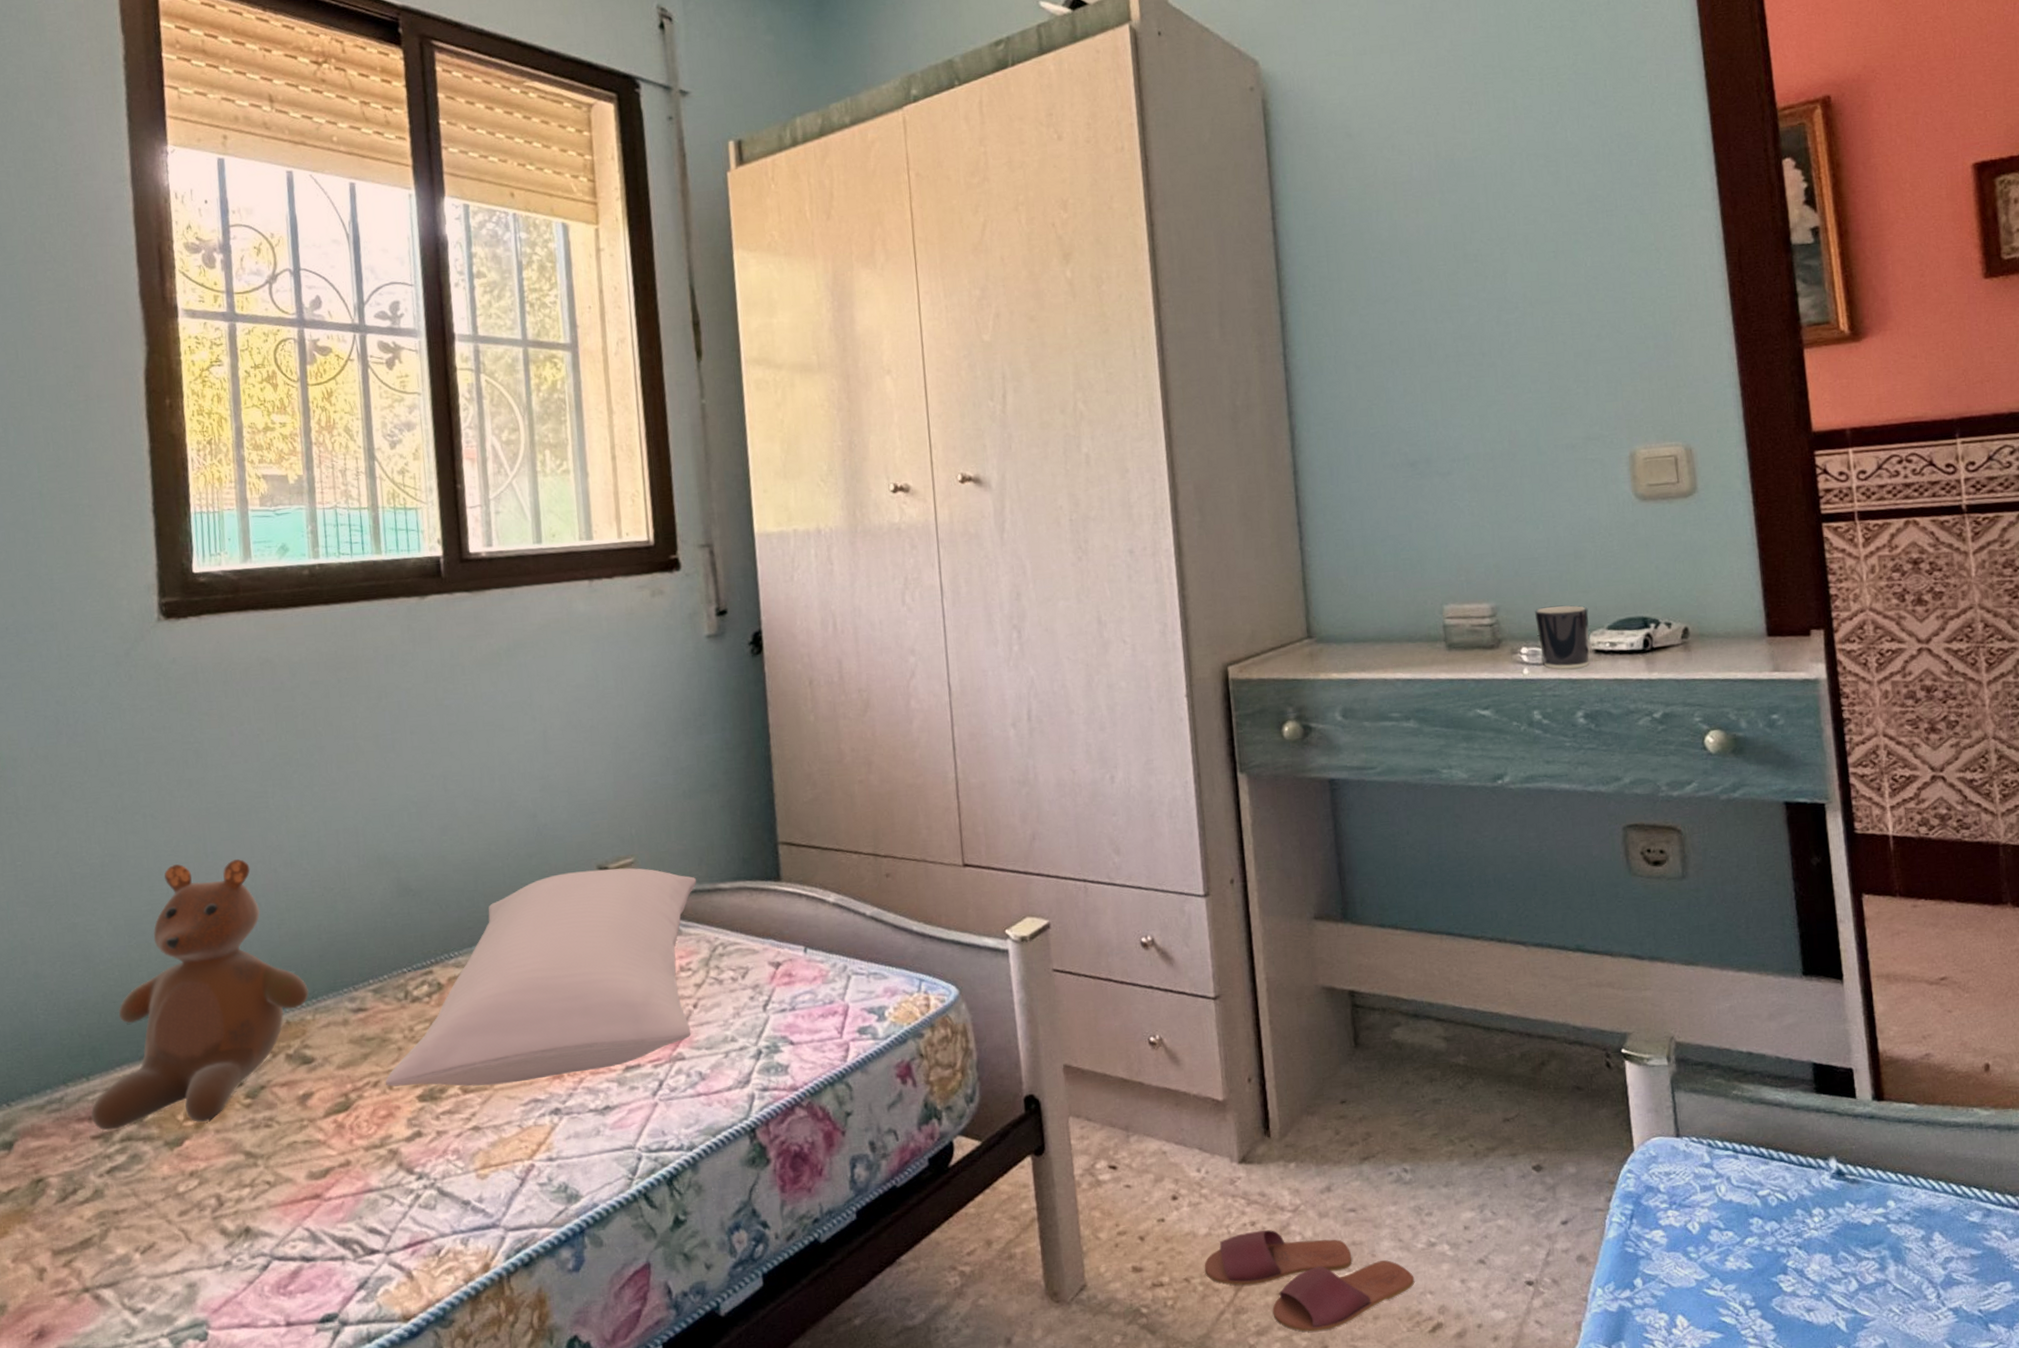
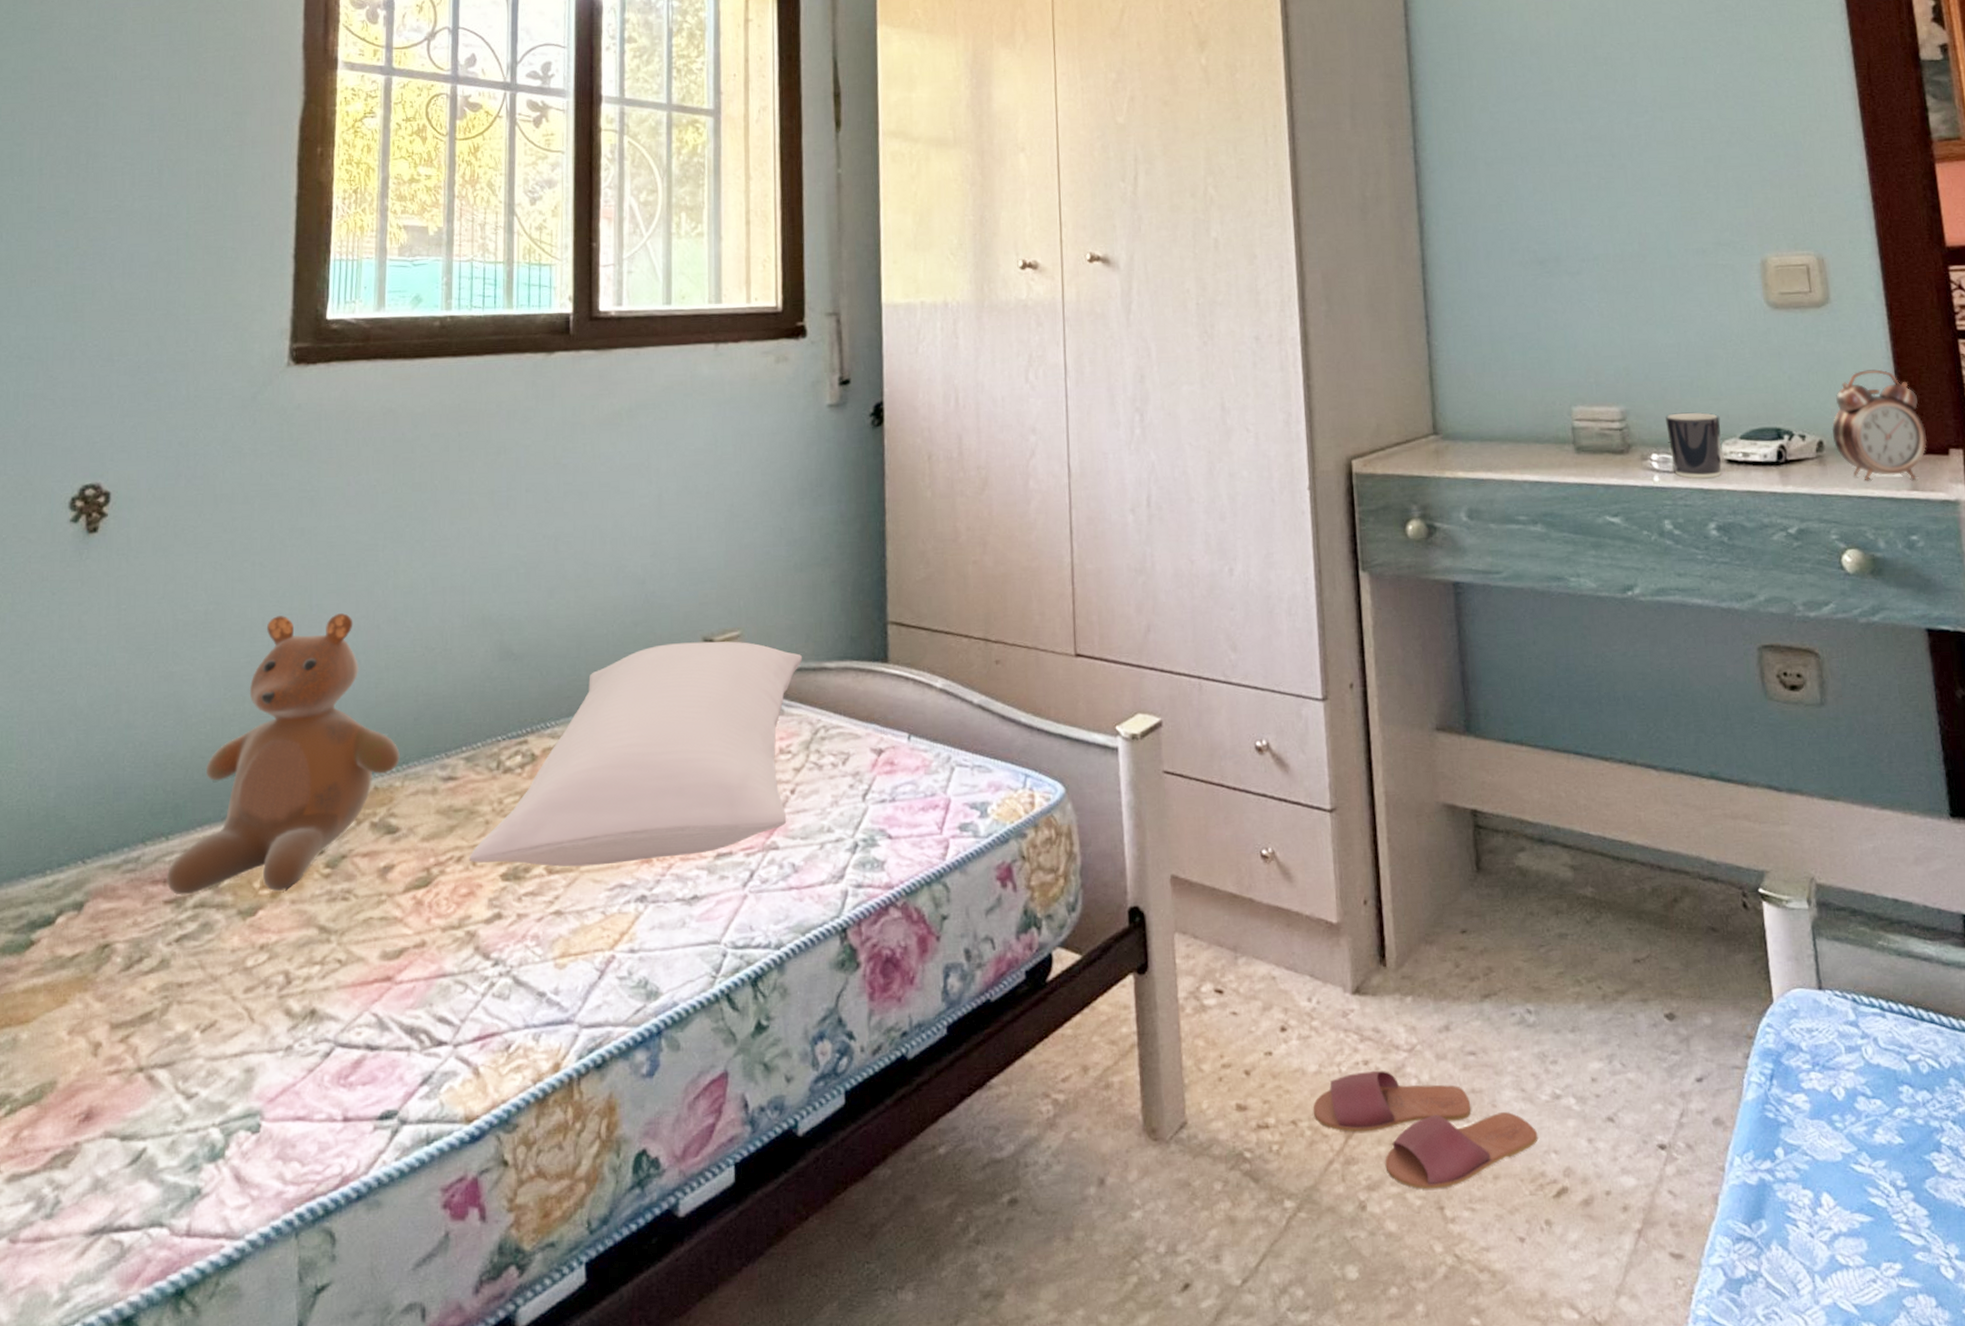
alarm clock: none [1697,555,1789,665] -> present [1831,369,1927,481]

